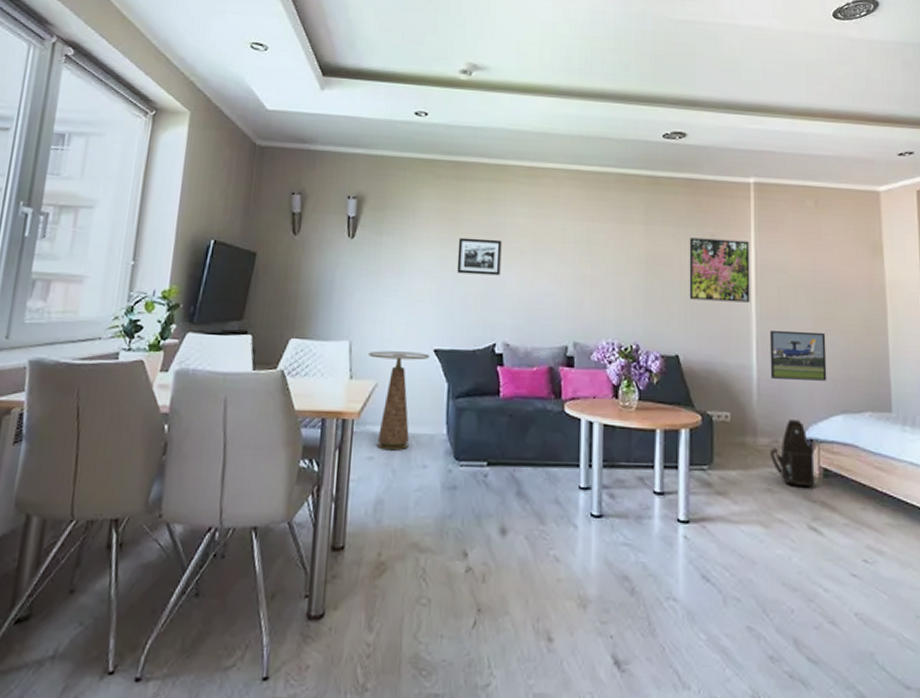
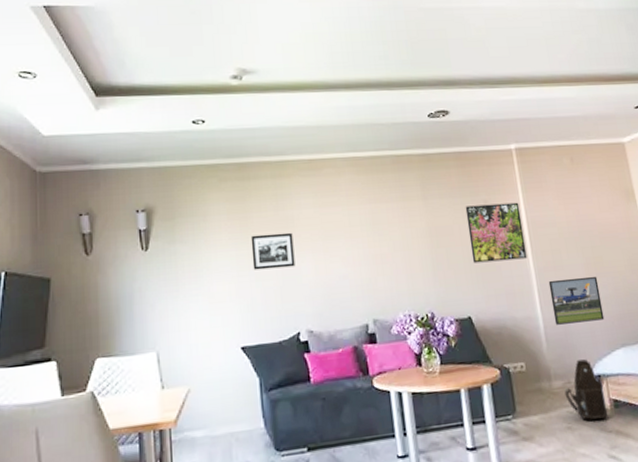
side table: present [368,350,430,451] -> none [177,352,238,453]

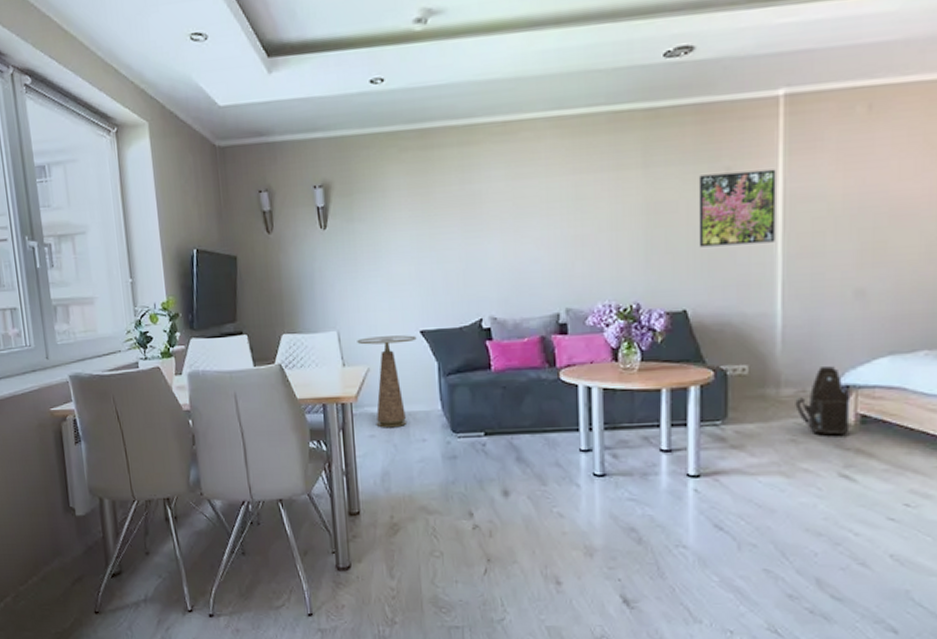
side table: none [177,352,238,453] -> present [357,335,417,428]
picture frame: present [250,232,296,270] -> none [432,209,481,251]
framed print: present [548,276,605,325] -> none [798,266,873,324]

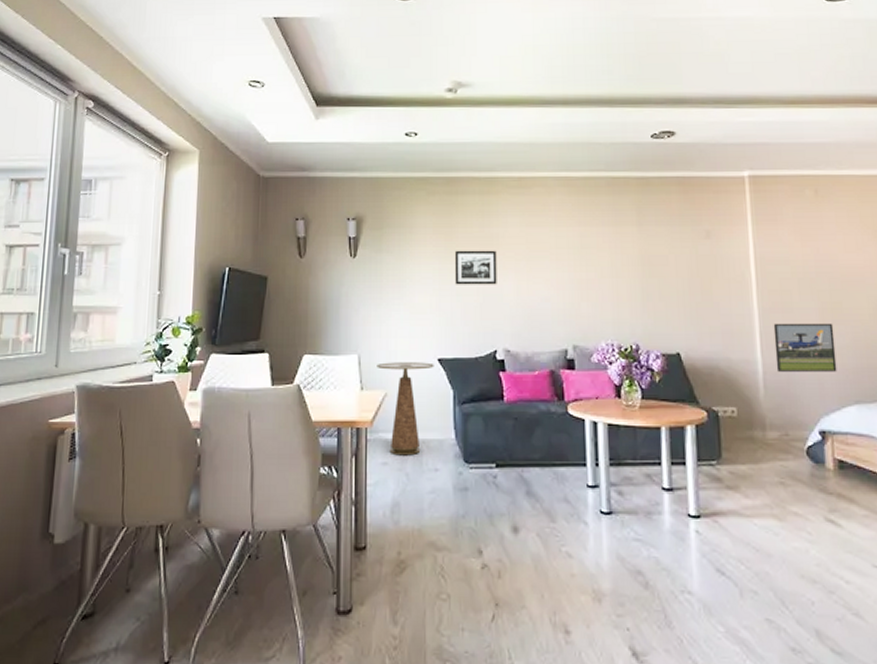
picture frame: none [432,209,481,251] -> present [454,250,497,285]
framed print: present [698,169,776,247] -> none [684,235,751,297]
shoulder bag: present [795,366,851,436] -> none [780,412,830,480]
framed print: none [798,266,873,324] -> present [773,323,837,372]

